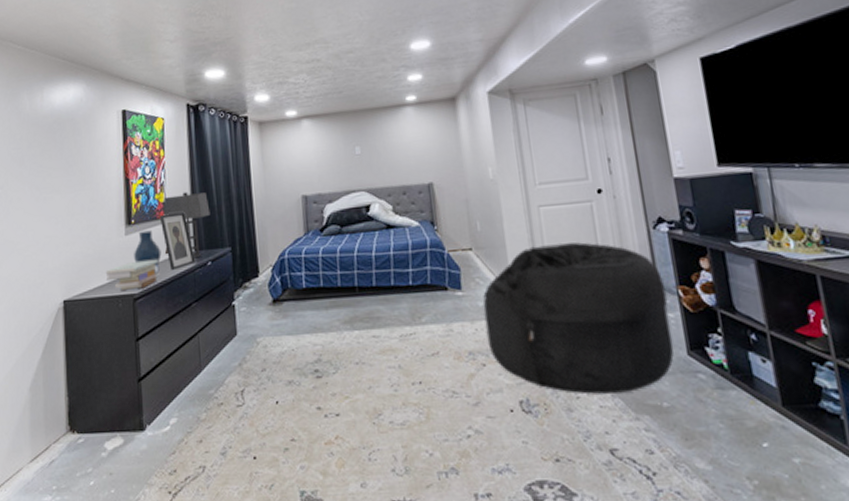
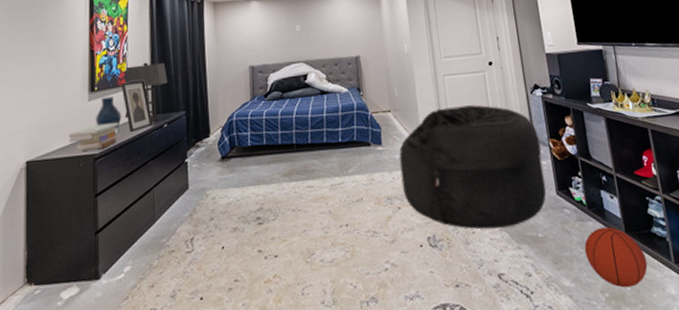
basketball: none [725,398,814,475] -> present [584,227,648,288]

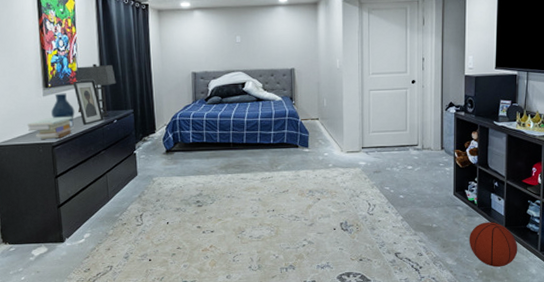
bean bag chair: present [399,105,547,229] -> none [322,117,447,219]

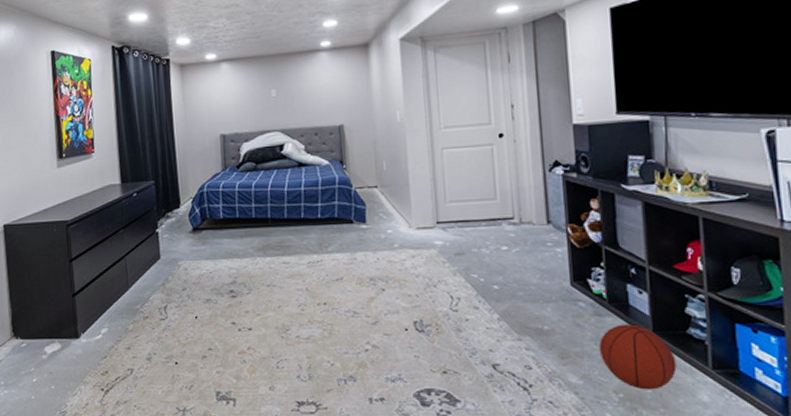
books: present [27,116,72,140] -> none [40,190,88,218]
vase: present [50,93,75,129] -> none [65,163,91,204]
picture frame: present [72,80,104,126] -> none [88,148,122,201]
table lamp: present [76,63,116,117] -> none [92,129,135,190]

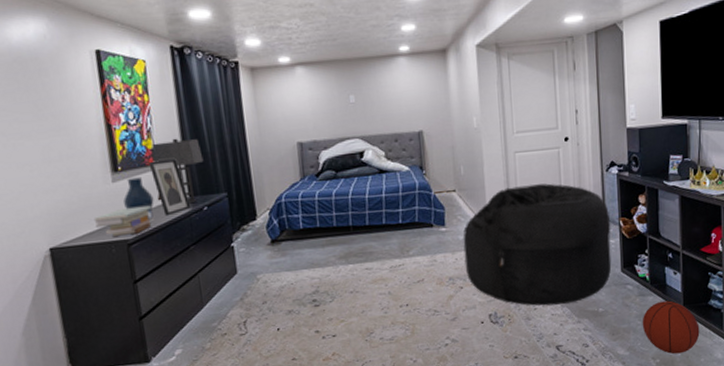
books: none [40,190,88,218] -> present [93,205,151,238]
vase: none [65,163,91,204] -> present [122,177,154,221]
picture frame: none [88,148,122,201] -> present [148,159,191,217]
table lamp: none [92,129,135,190] -> present [152,138,204,204]
bean bag chair: none [385,182,559,317] -> present [463,183,612,306]

